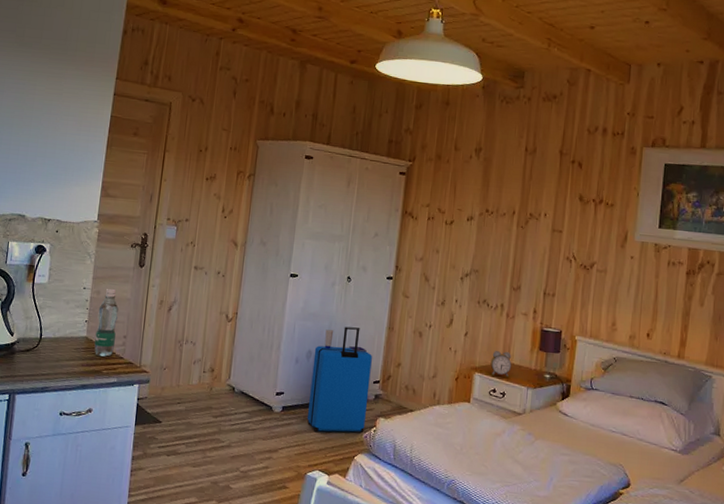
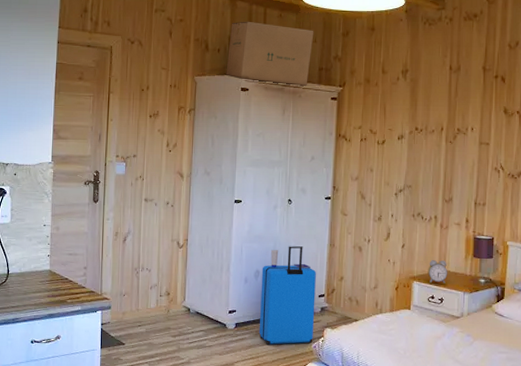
bottle: present [94,288,119,357] -> none [58,224,77,287]
box: none [290,86,386,159] -> present [226,21,314,87]

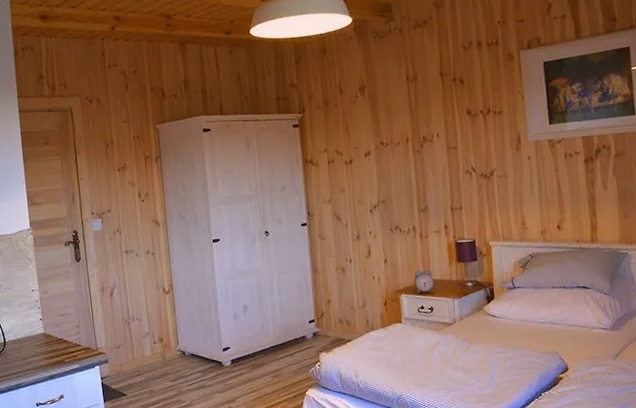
box: present [226,21,314,87] -> none [184,61,268,121]
suitcase: present [259,246,316,345] -> none [249,275,310,377]

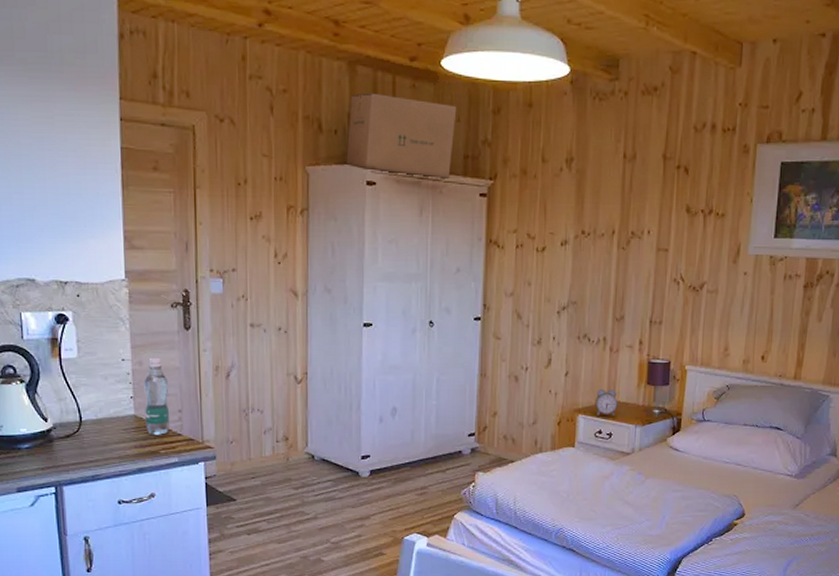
bottle: none [49,285,71,348] -> present [144,357,169,435]
box: none [184,61,268,121] -> present [346,92,457,180]

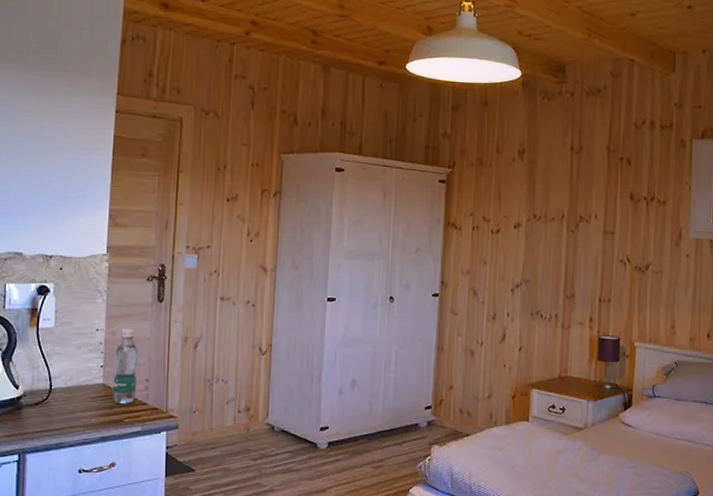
box: present [346,92,457,180] -> none [318,91,420,168]
alarm clock: present [594,389,618,417] -> none [548,364,570,392]

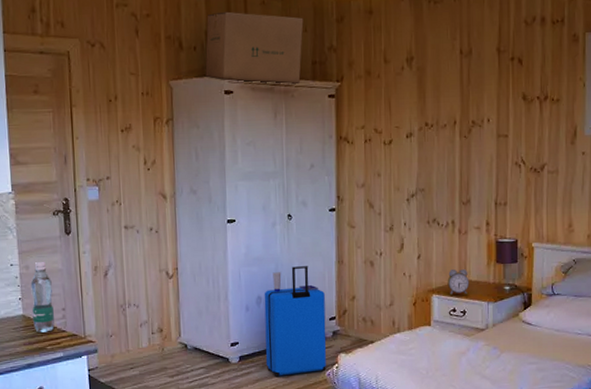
box: none [318,91,420,168] -> present [205,11,304,85]
suitcase: none [355,351,422,467] -> present [264,266,327,378]
alarm clock: none [548,364,570,392] -> present [447,269,470,296]

